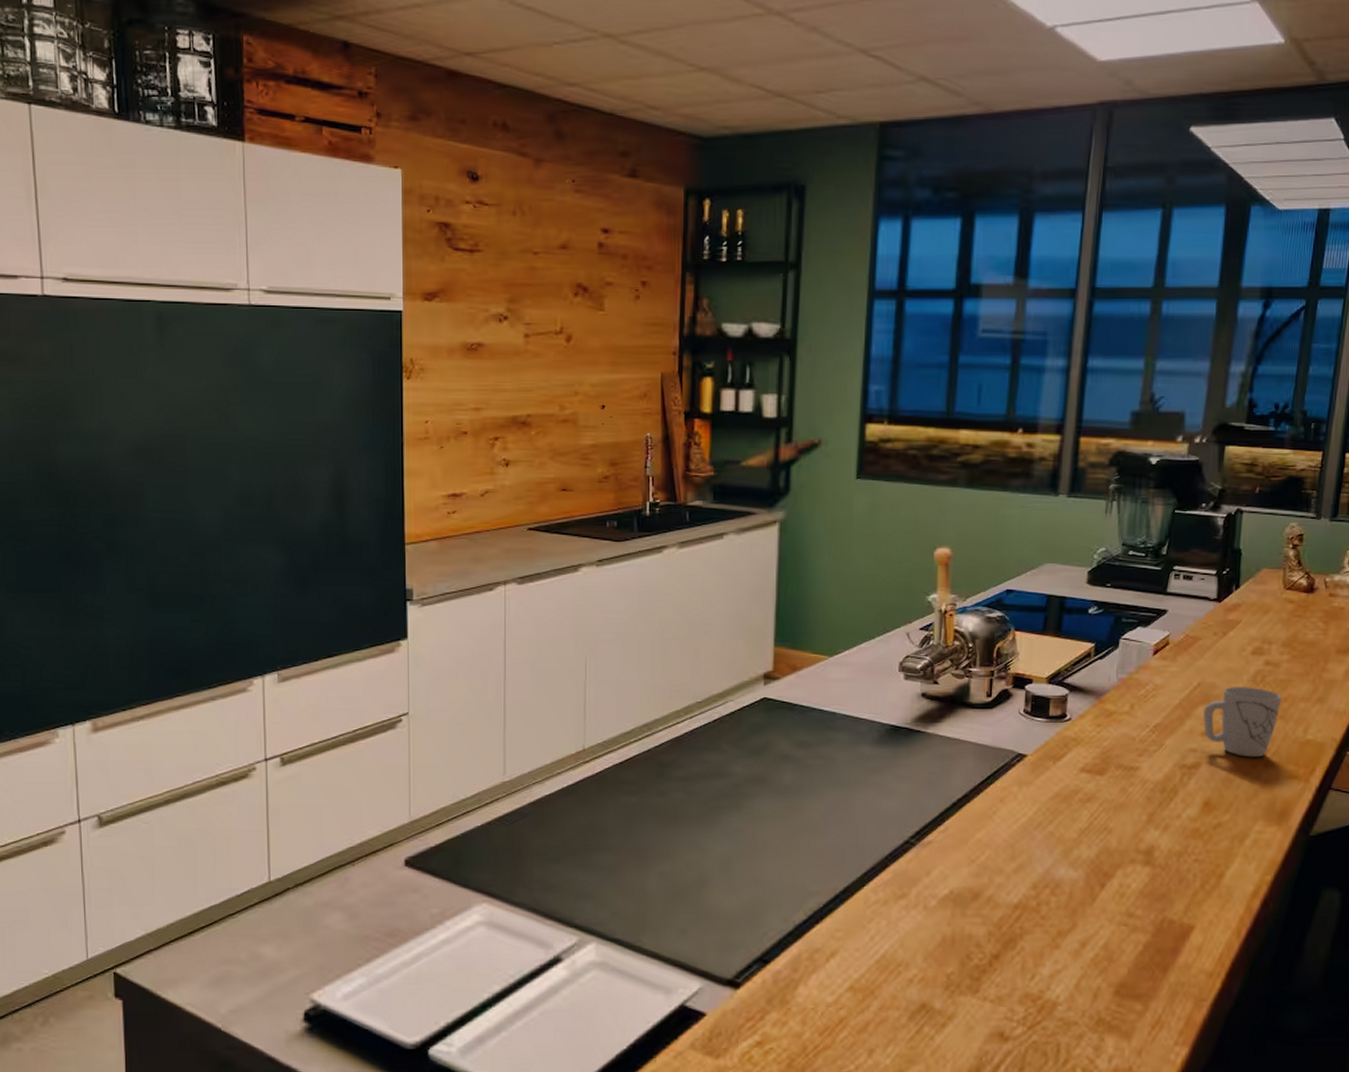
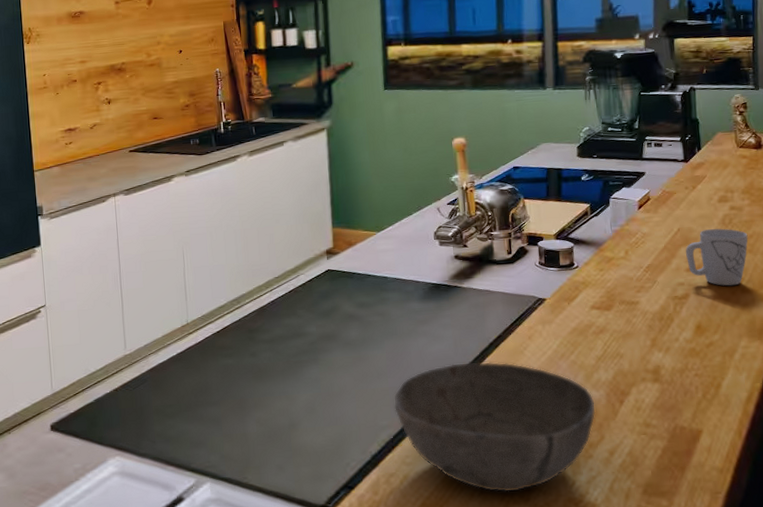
bowl: none [828,824,1071,981] -> present [394,362,596,493]

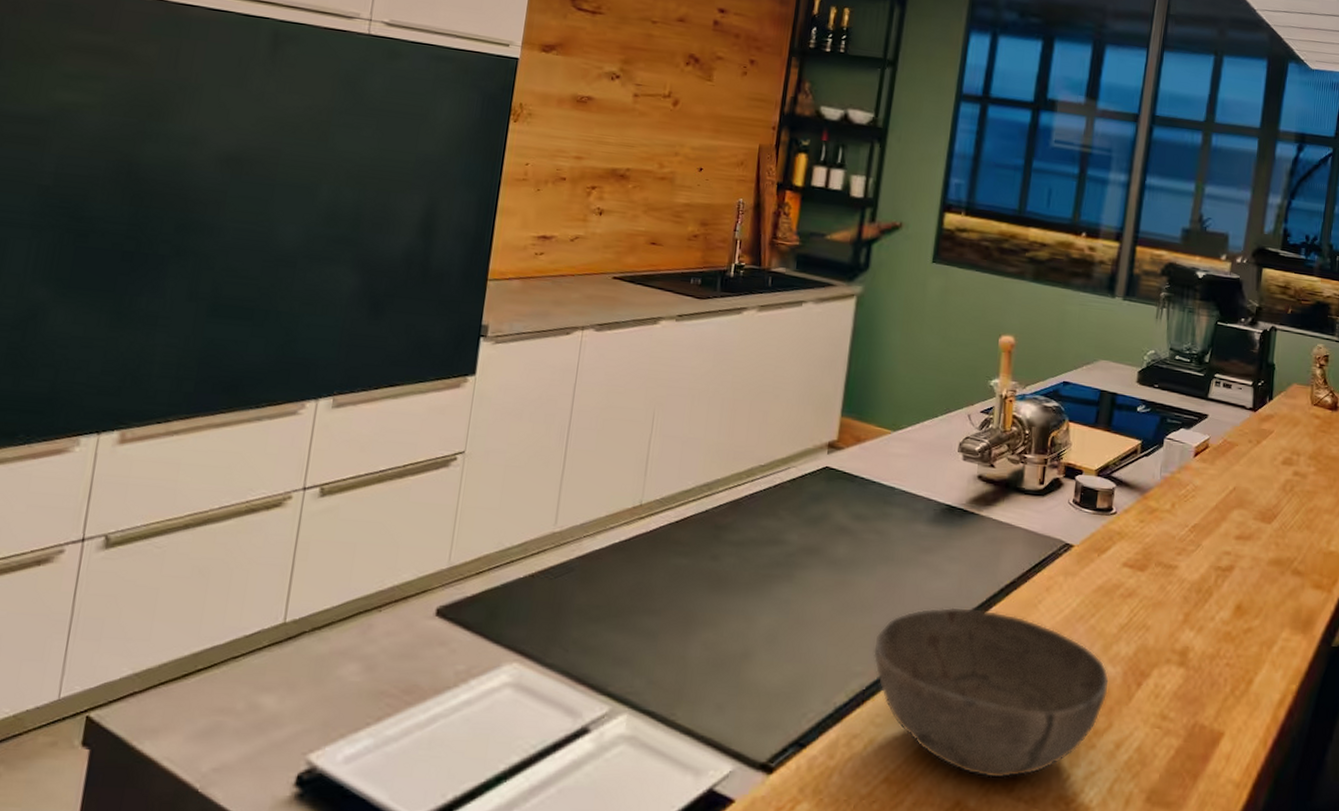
mug: present [686,228,748,286] -> none [1238,493,1308,565]

